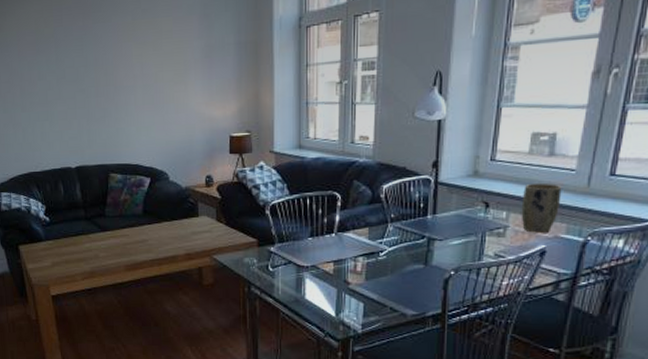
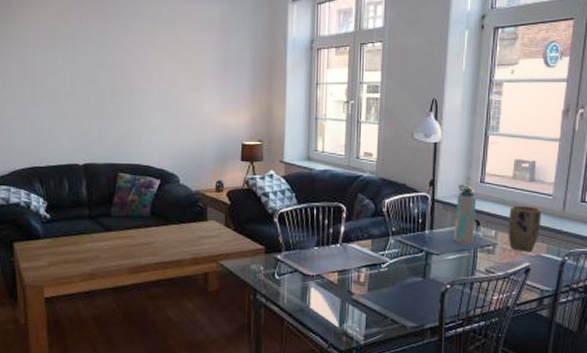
water bottle: none [459,164,485,228] -> present [454,185,476,244]

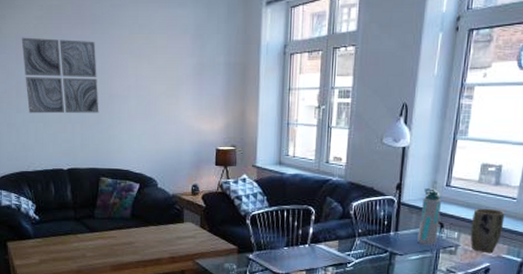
wall art: none [39,29,119,107] -> present [21,37,99,114]

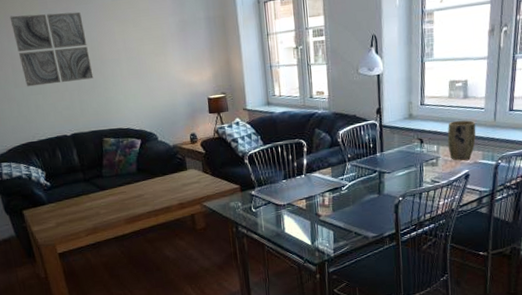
water bottle: present [417,188,441,245] -> none [401,109,419,161]

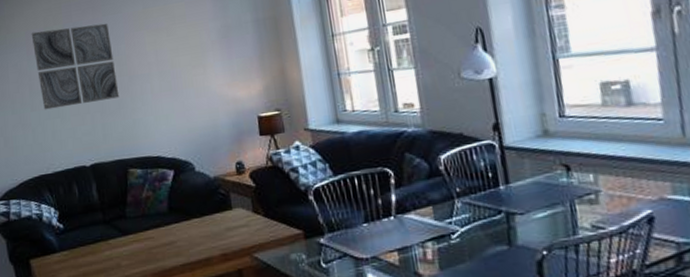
plant pot: present [447,120,476,161] -> none [607,136,657,197]

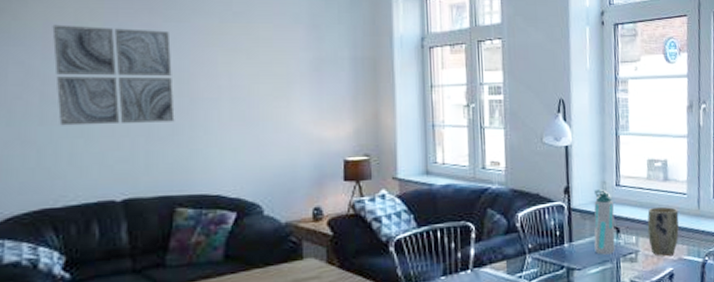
water bottle: none [531,123,567,197] -> present [594,190,615,255]
plant pot: none [607,136,657,197] -> present [647,206,679,256]

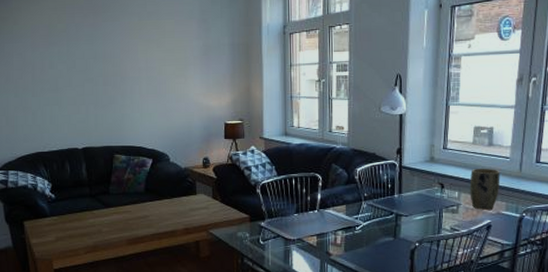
wall art: present [52,24,175,126] -> none [36,27,112,97]
water bottle: present [594,190,615,255] -> none [420,152,440,206]

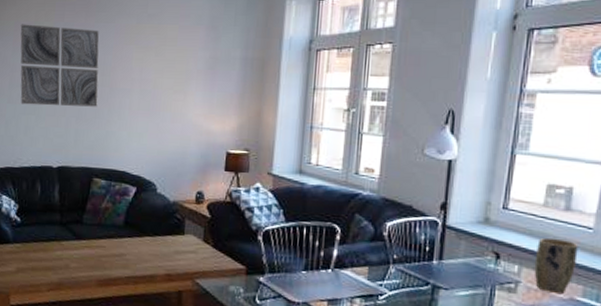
wall art: none [36,27,112,97] -> present [20,24,99,107]

